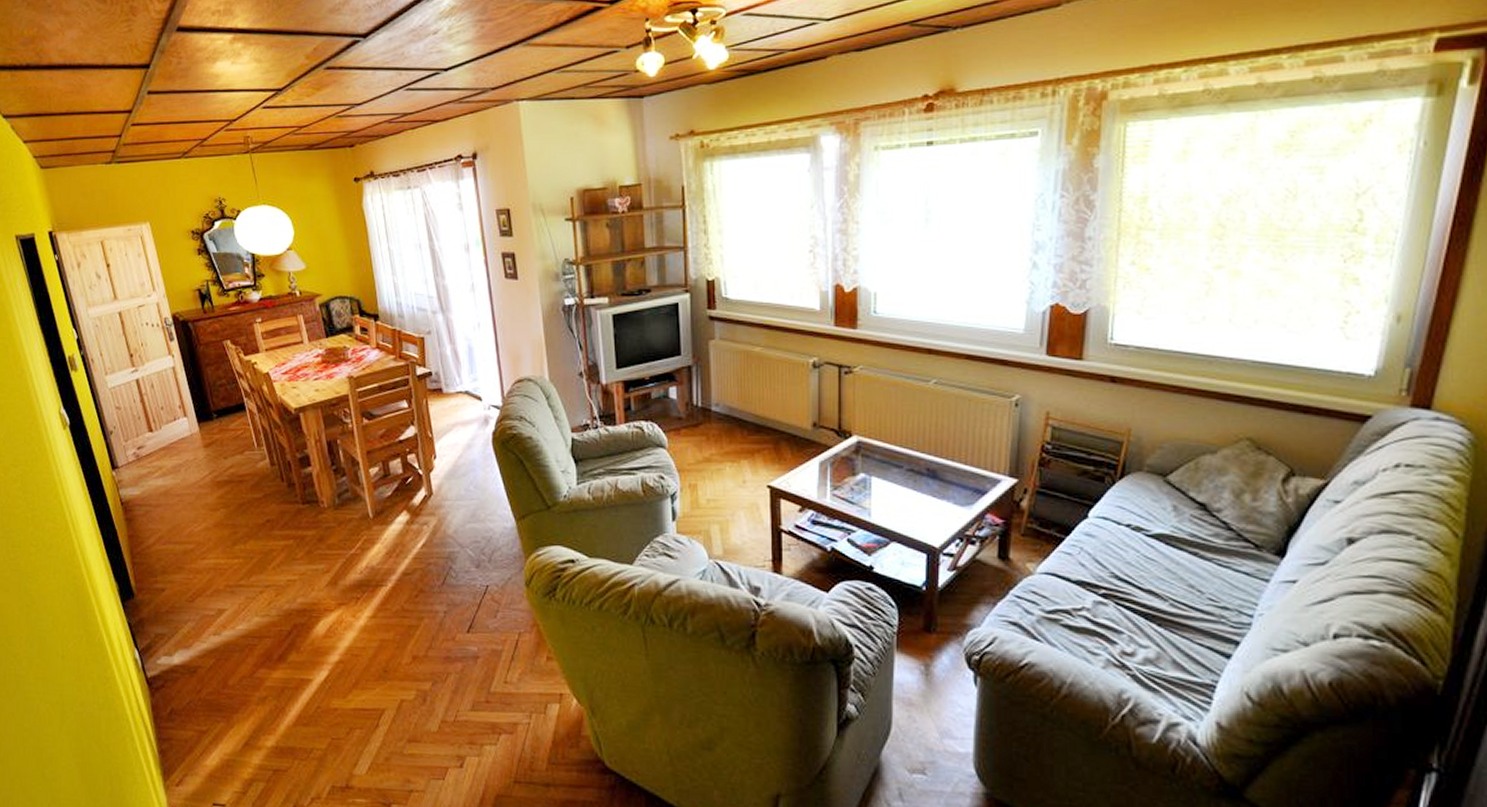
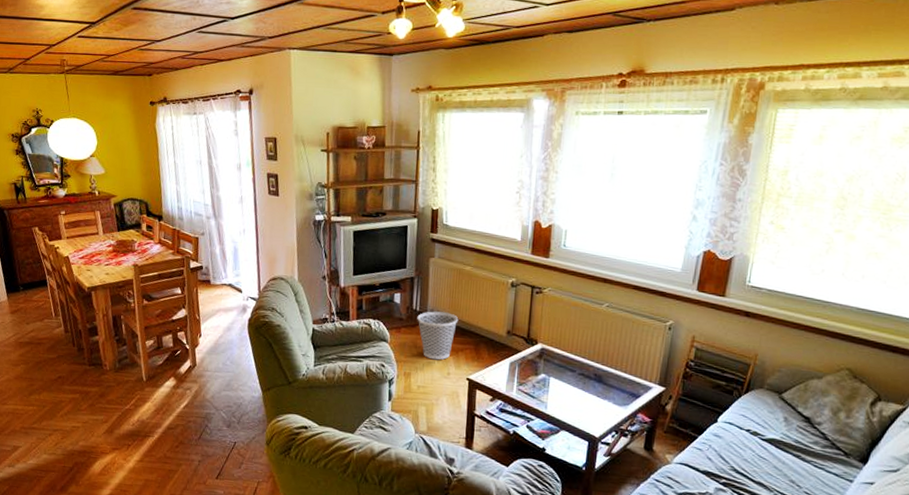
wastebasket: none [699,405,751,466] -> present [417,311,459,360]

